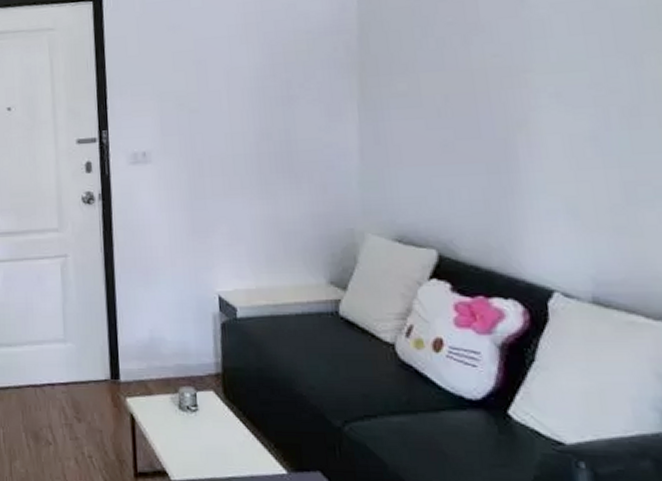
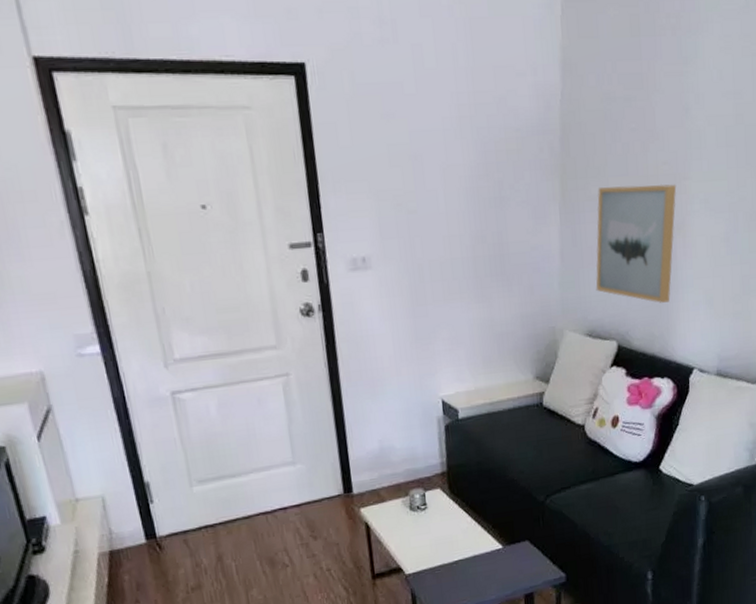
wall art: none [405,77,514,210] -> present [595,184,677,303]

